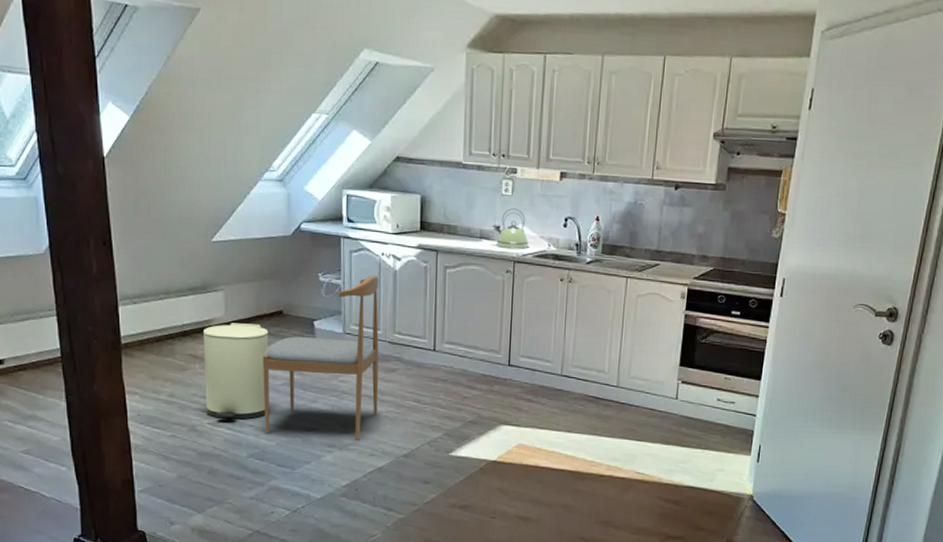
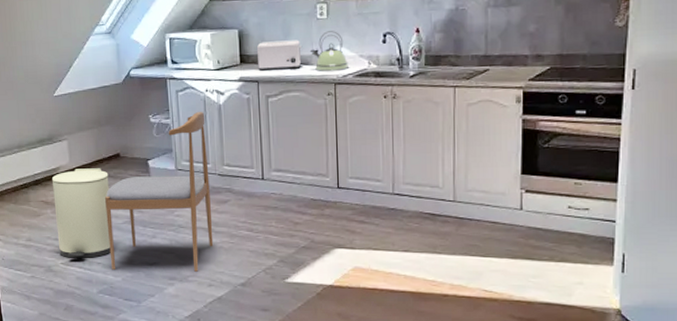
toaster: none [438,211,485,242] -> present [257,40,303,71]

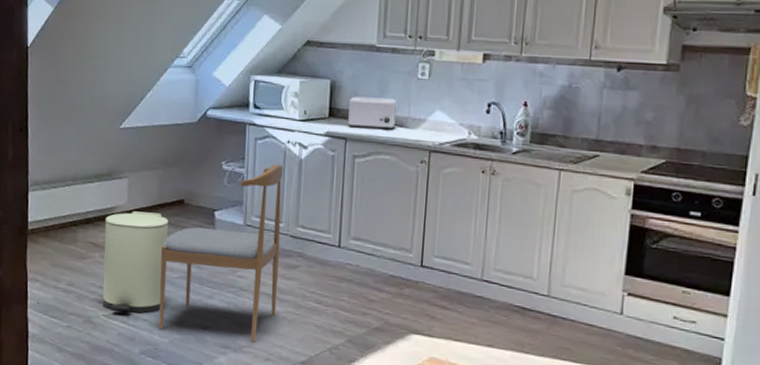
kettle: present [309,31,348,72] -> none [406,93,447,138]

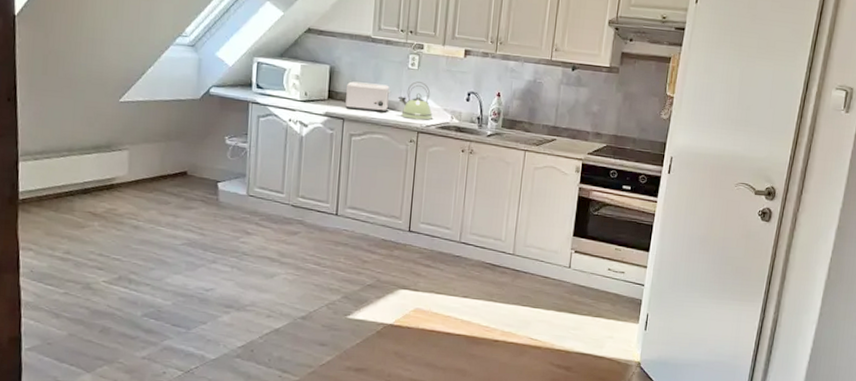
pedal bin: present [102,211,169,314] -> none [102,182,172,279]
dining chair: present [158,163,284,342] -> none [161,139,285,301]
kettle: none [406,93,447,138] -> present [397,81,433,121]

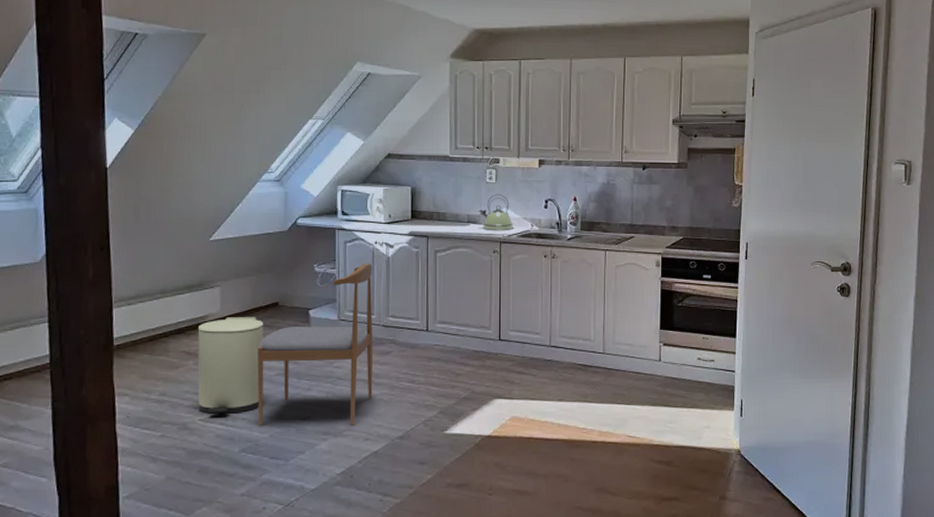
pedal bin: none [102,182,172,279] -> present [197,317,264,414]
dining chair: none [161,139,285,301] -> present [257,262,373,426]
toaster: present [345,81,392,113] -> none [429,200,472,227]

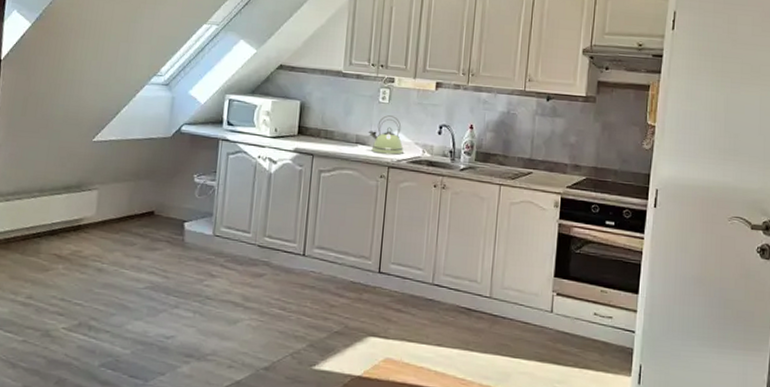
pedal bin: present [197,317,264,414] -> none [63,222,138,325]
dining chair: present [257,262,373,426] -> none [121,177,254,350]

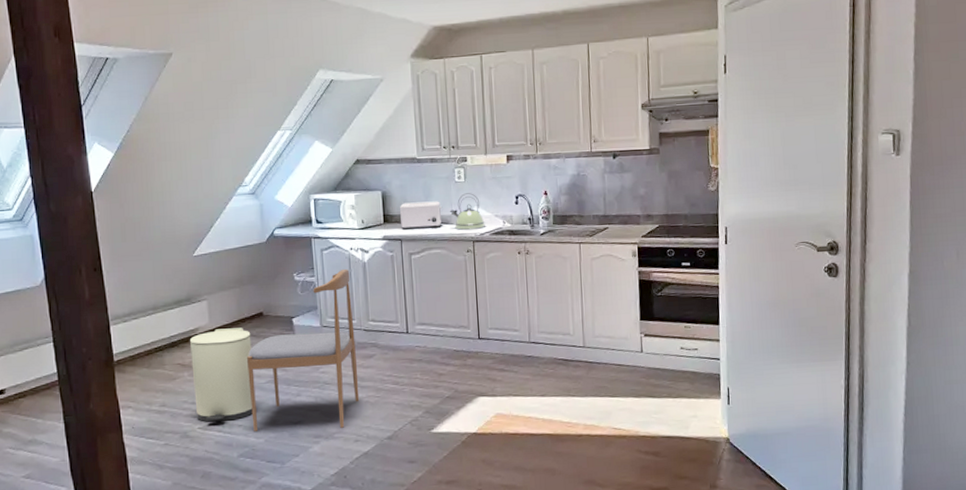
pedal bin: none [63,222,138,325] -> present [190,327,253,422]
dining chair: none [121,177,254,350] -> present [246,268,360,431]
toaster: none [315,116,362,147] -> present [400,201,443,230]

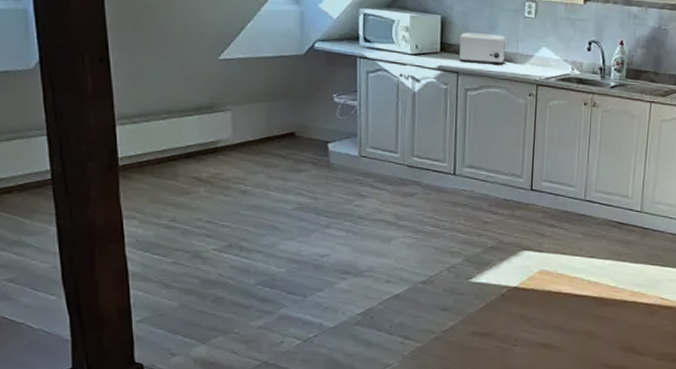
pedal bin: present [190,327,253,422] -> none [209,144,279,246]
dining chair: present [246,268,360,431] -> none [272,96,397,267]
kettle: present [449,193,485,231] -> none [514,31,552,73]

